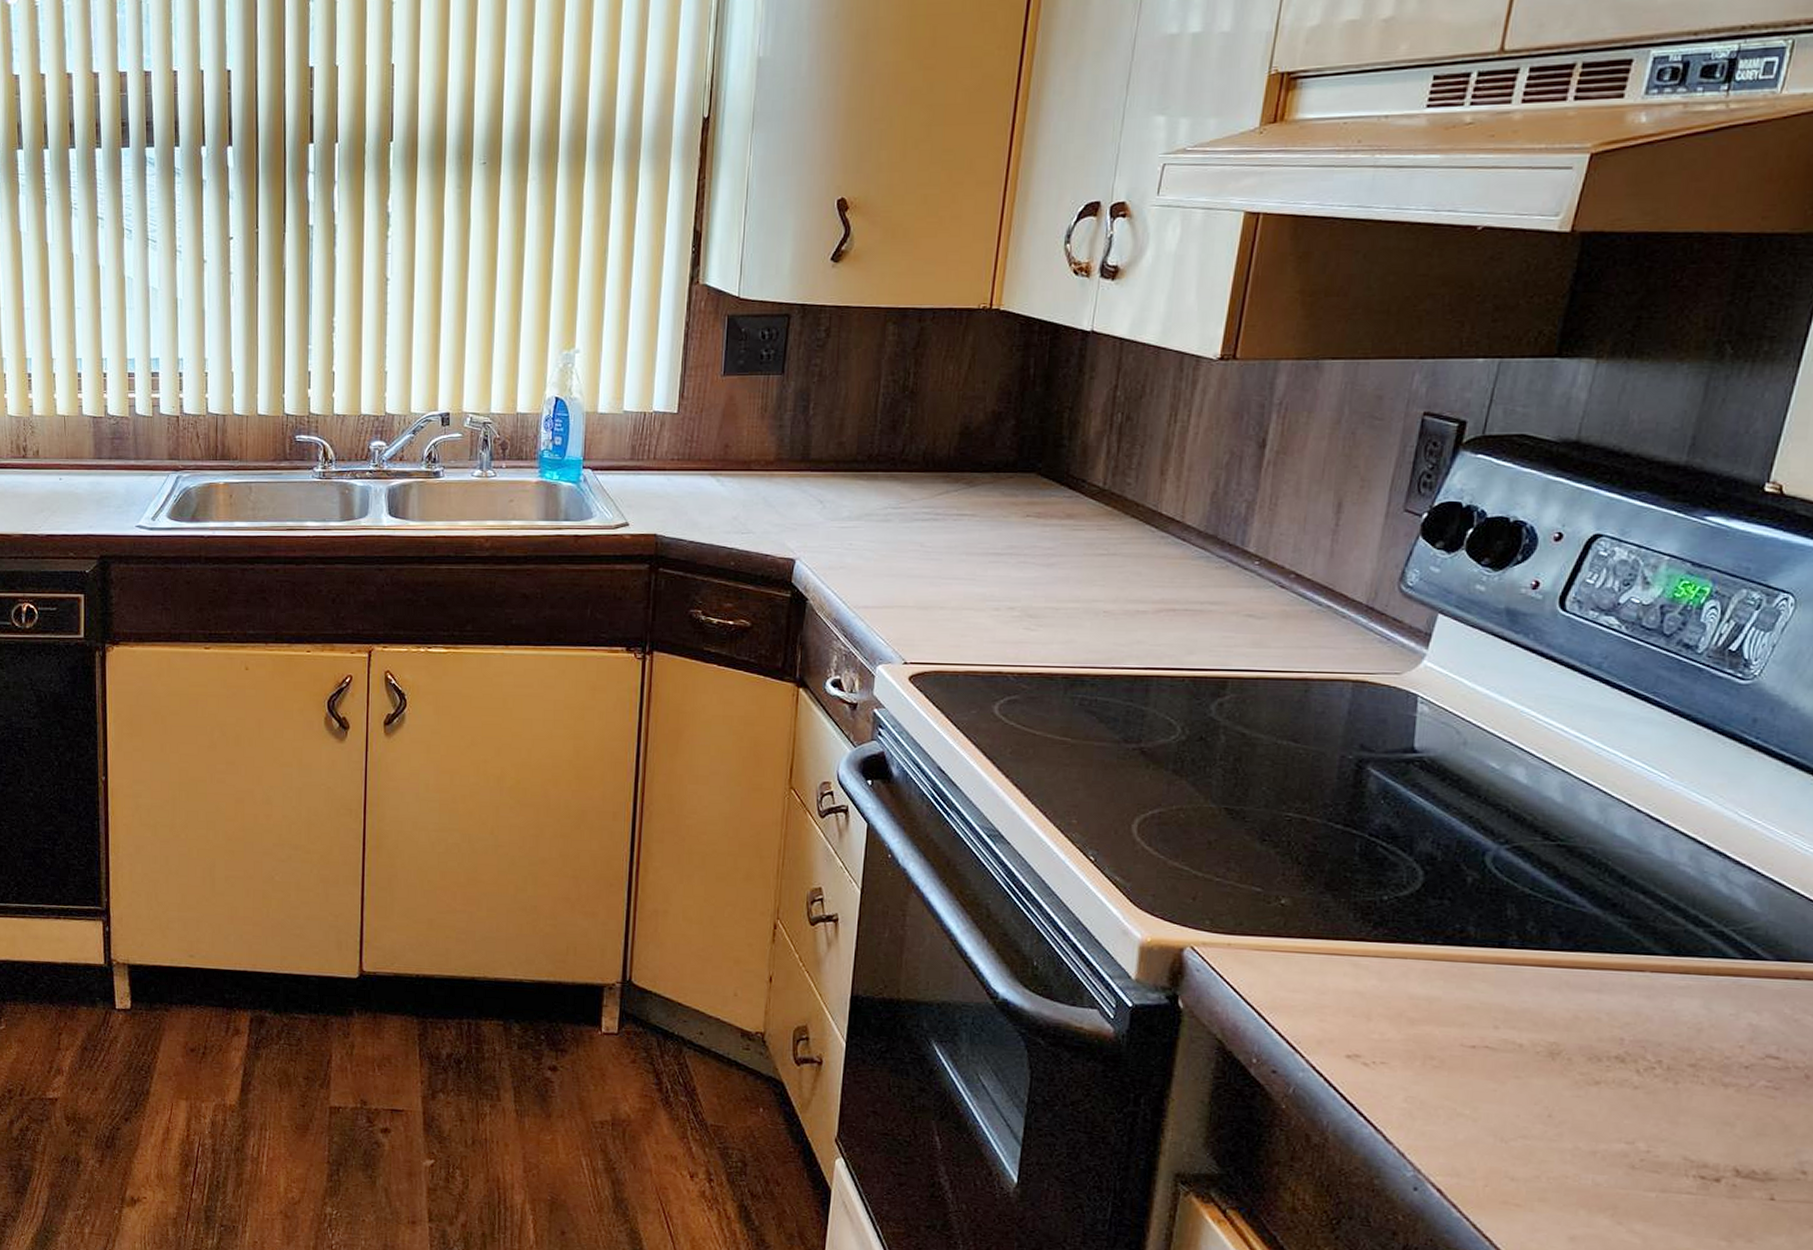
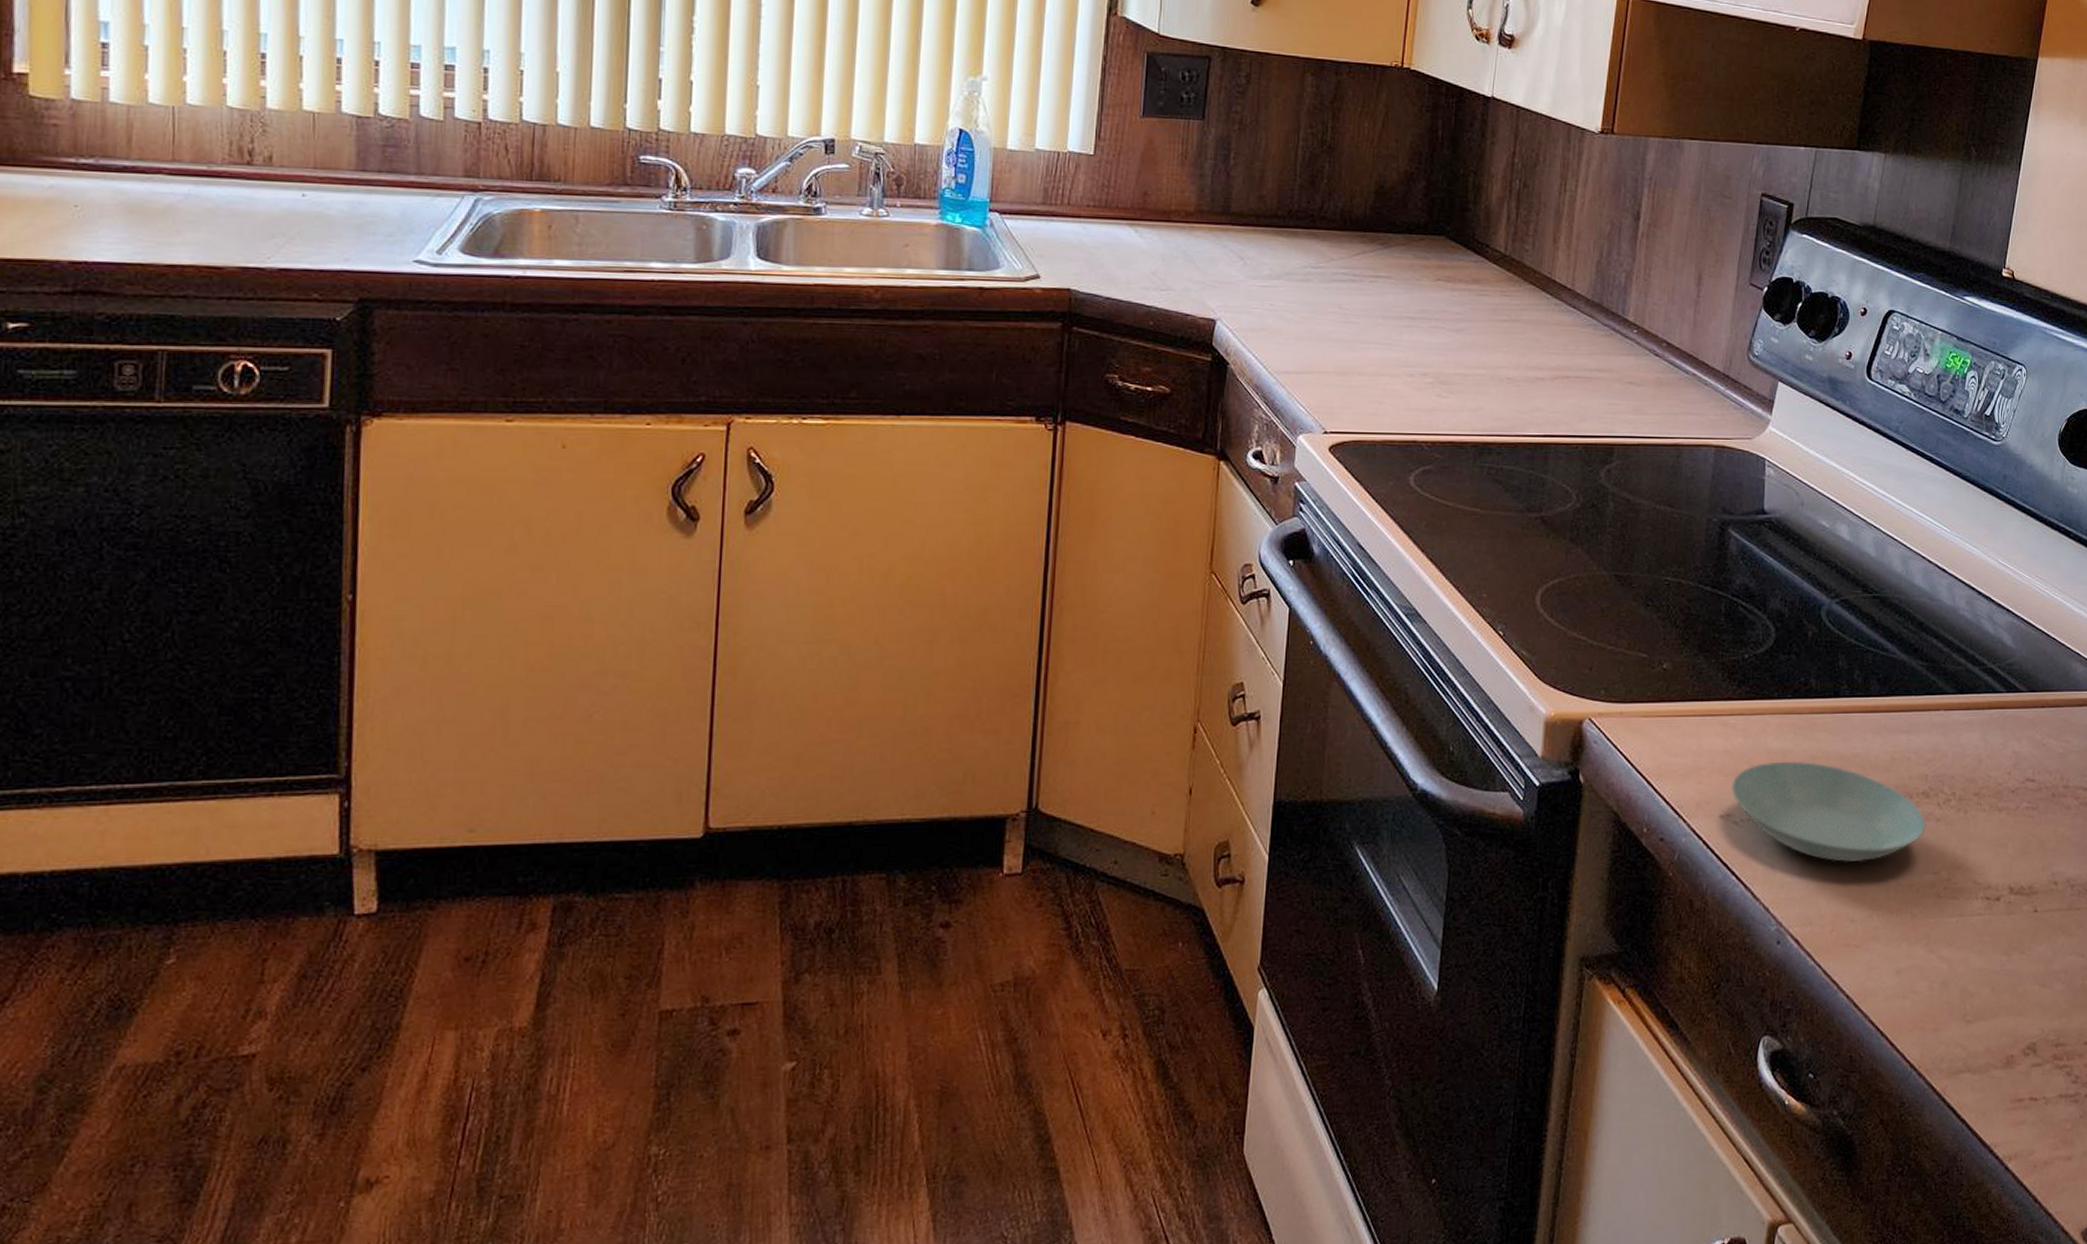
saucer: none [1360,1007,1619,1121] -> present [1730,761,1926,863]

